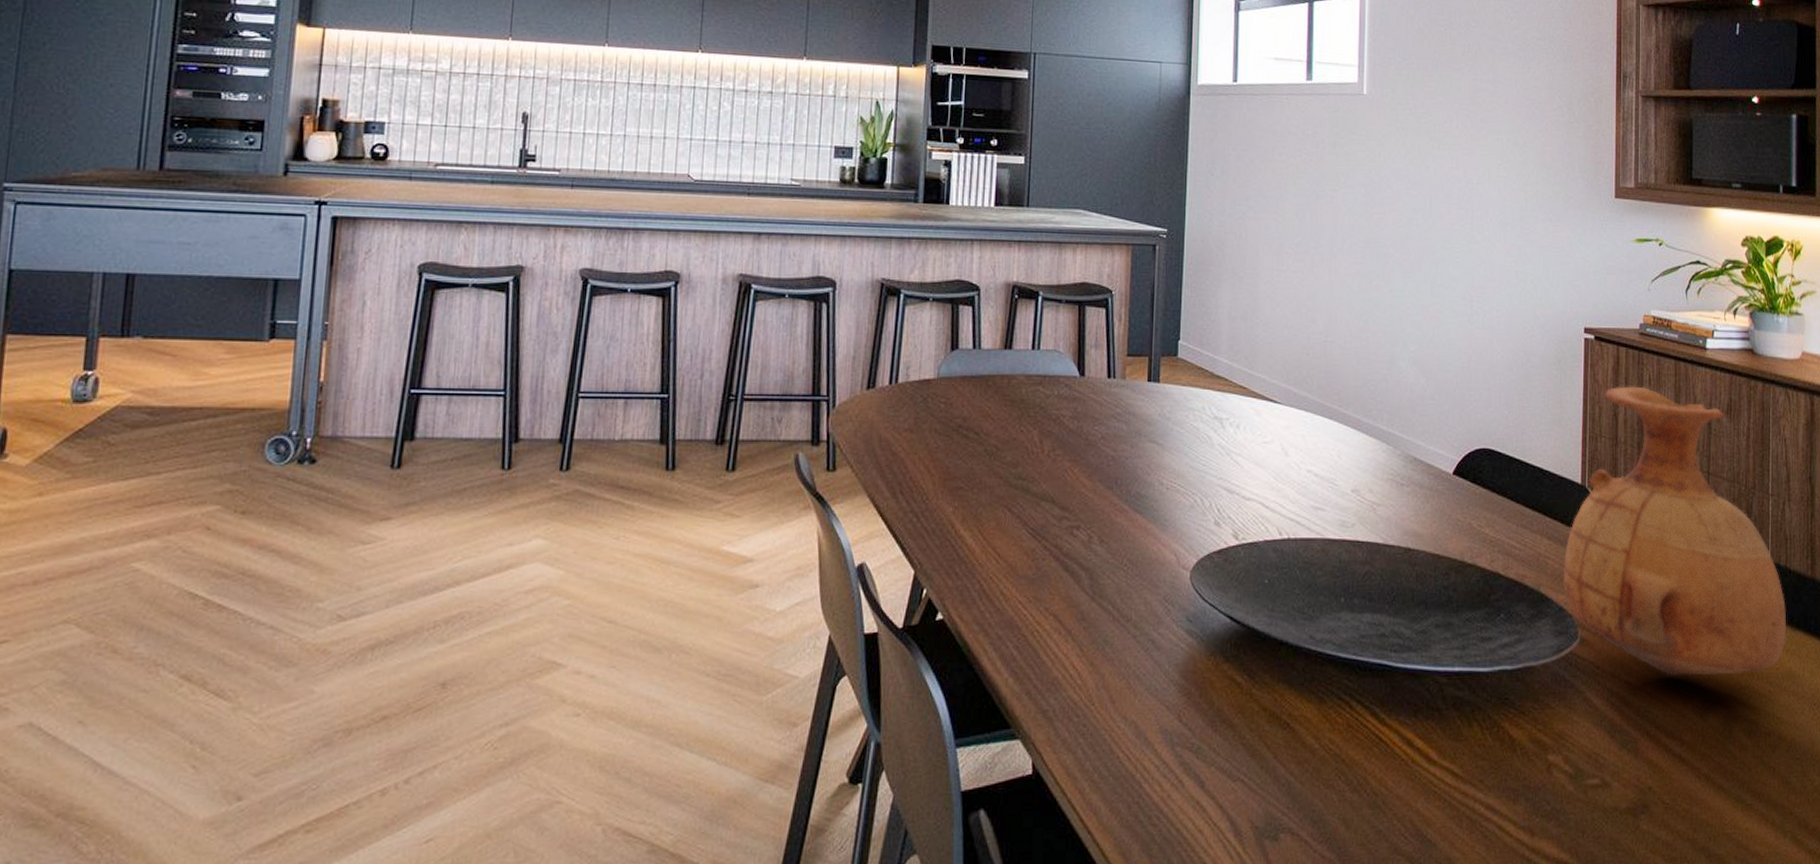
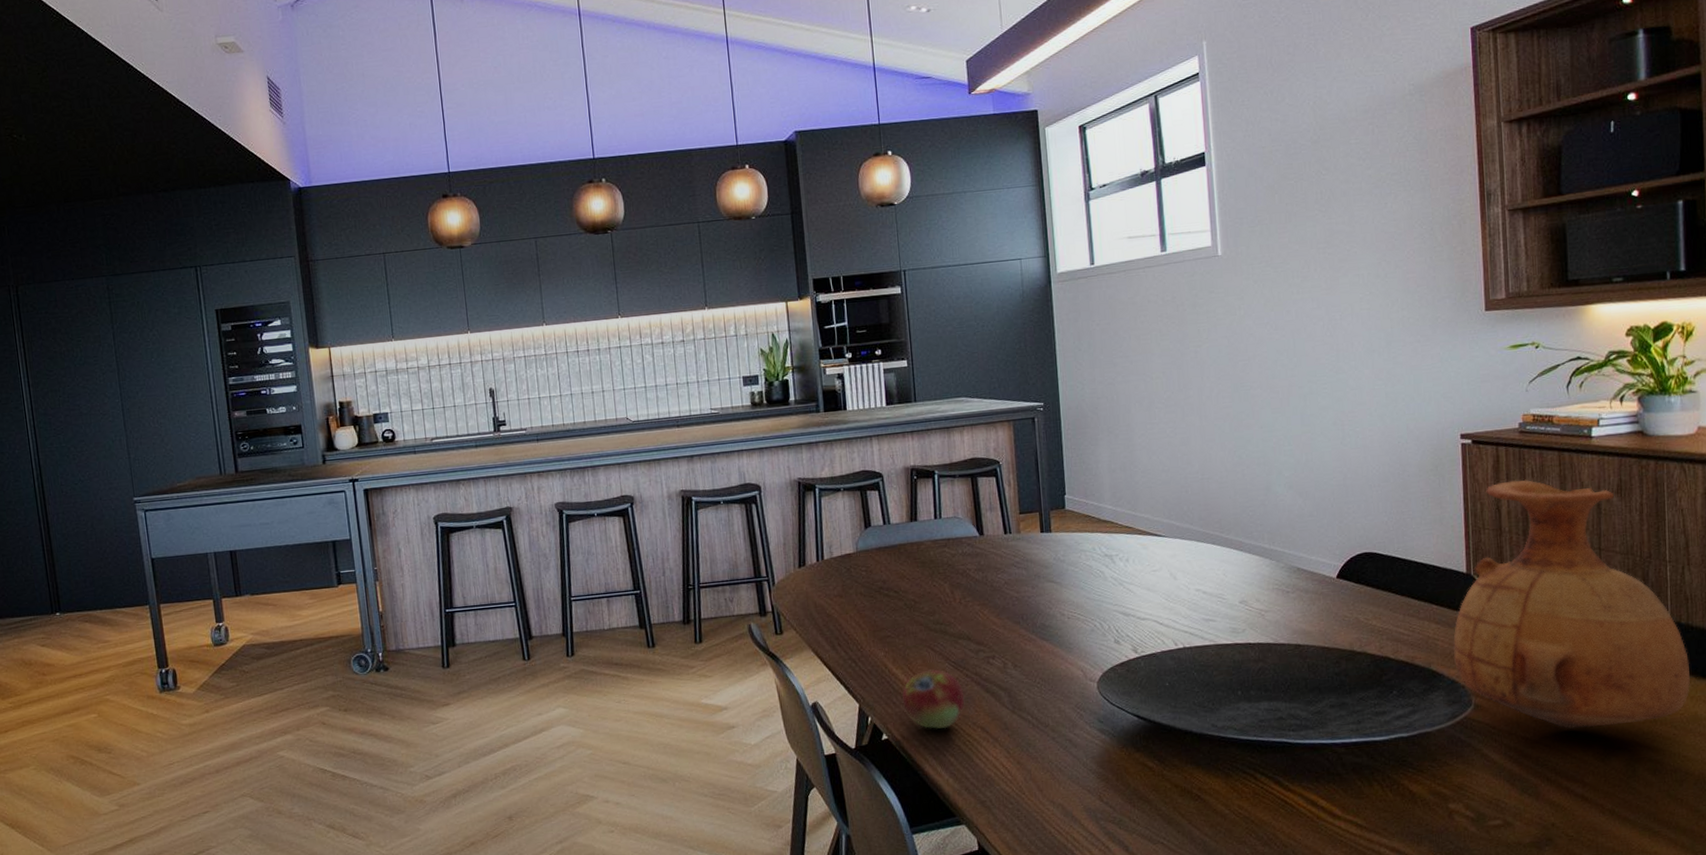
fruit: none [967,535,1040,613] -> present [902,669,965,729]

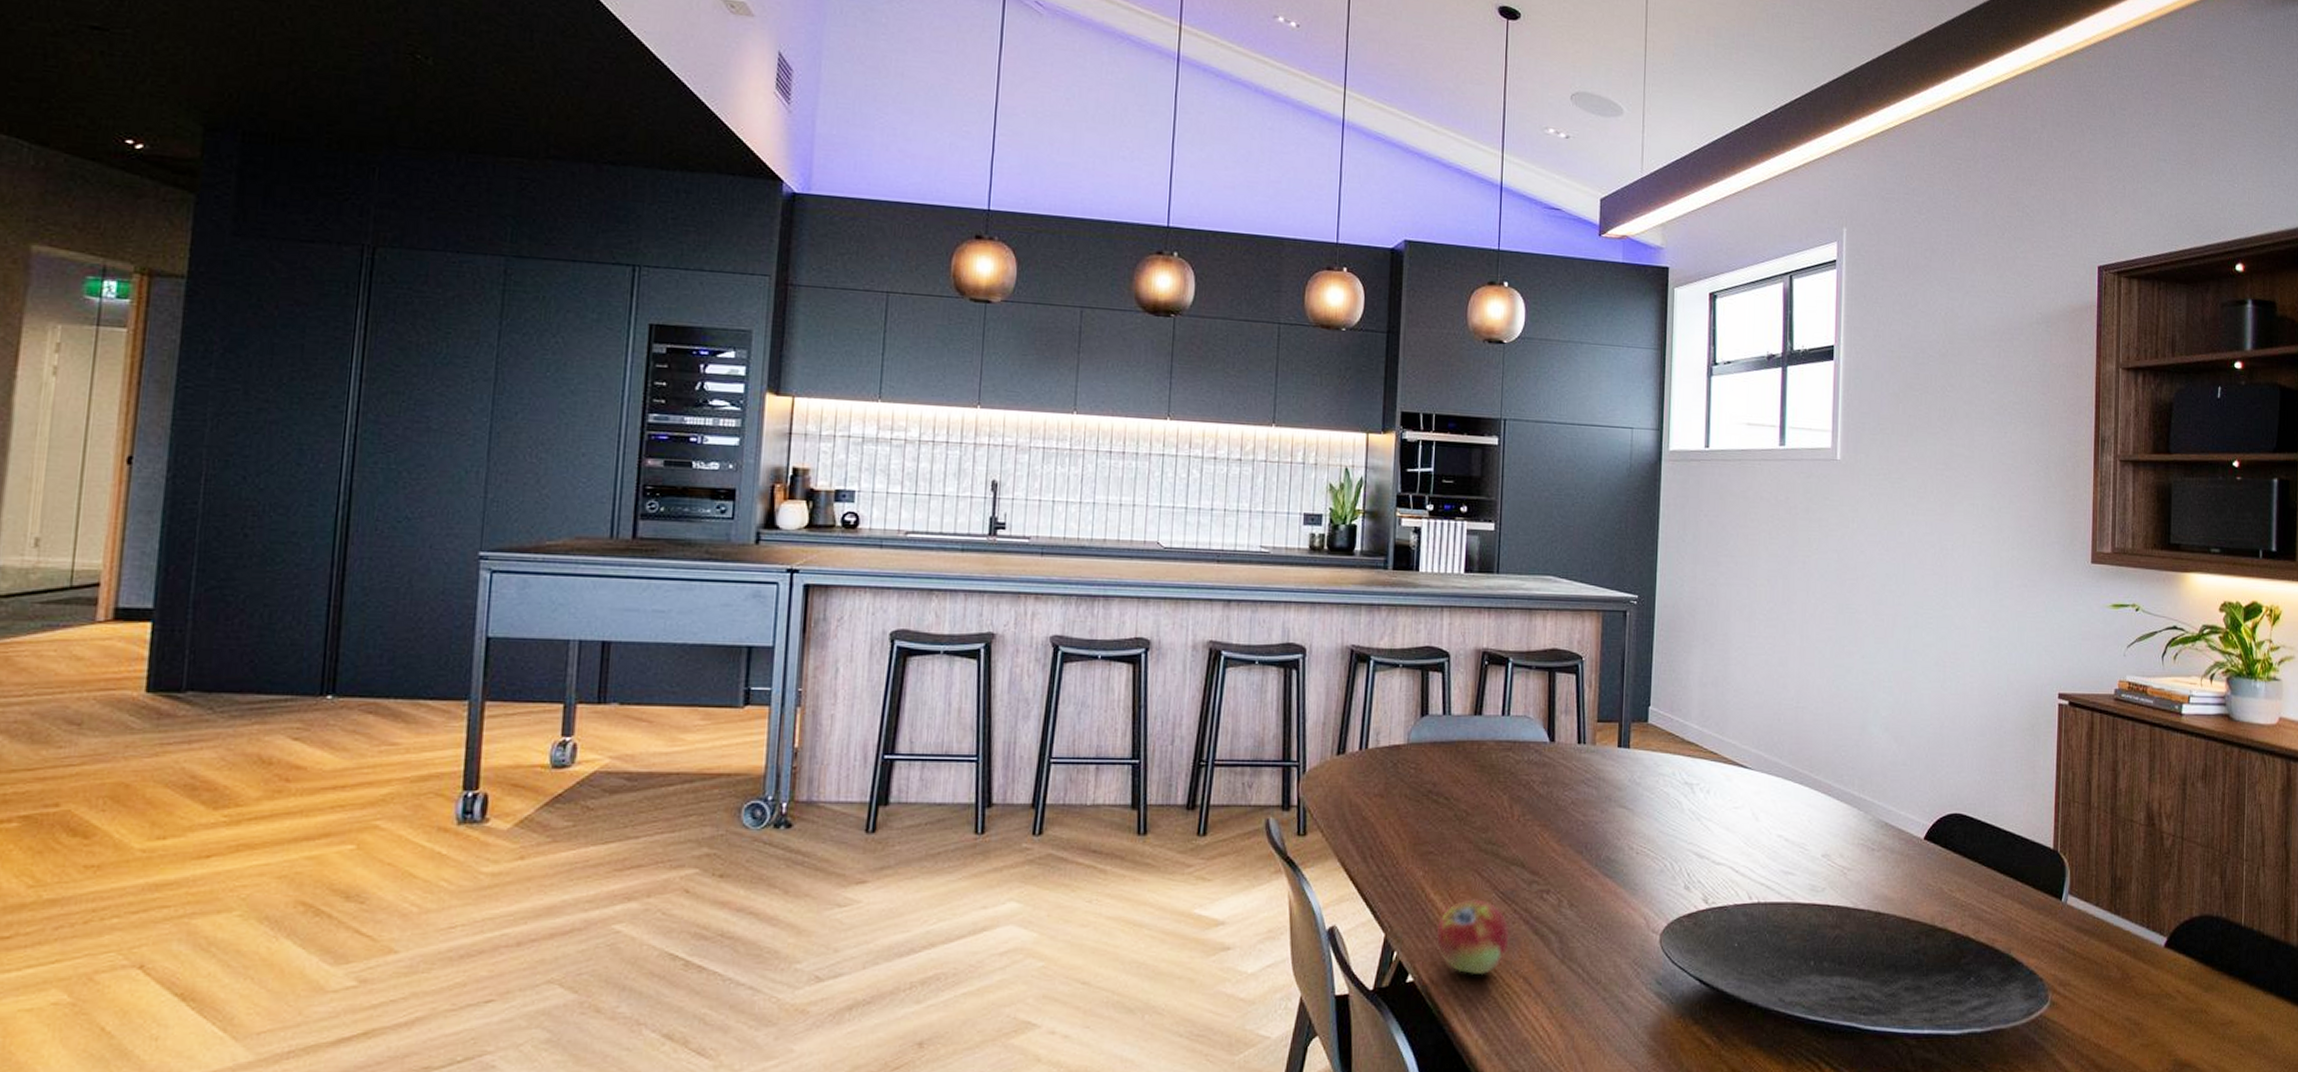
vase: present [1453,479,1691,730] -> none [2033,751,2259,1040]

